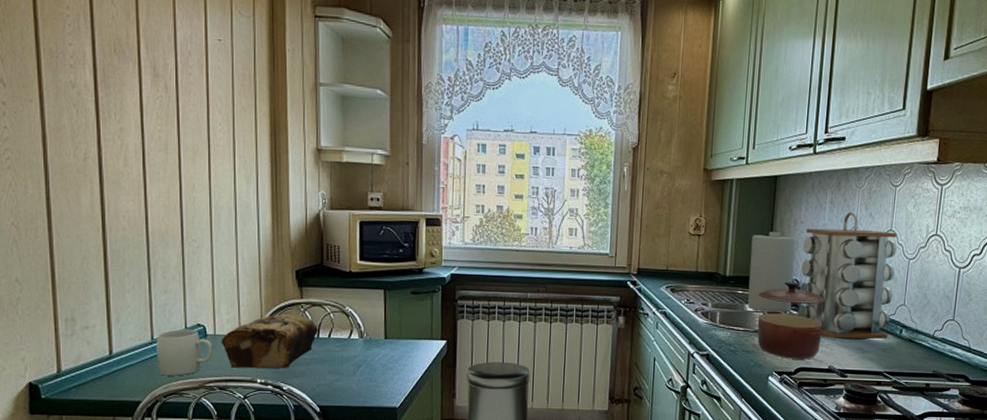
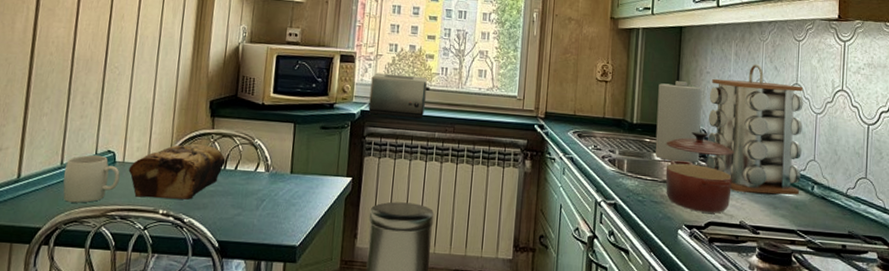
toaster: none [458,235,520,280] -> present [368,72,430,119]

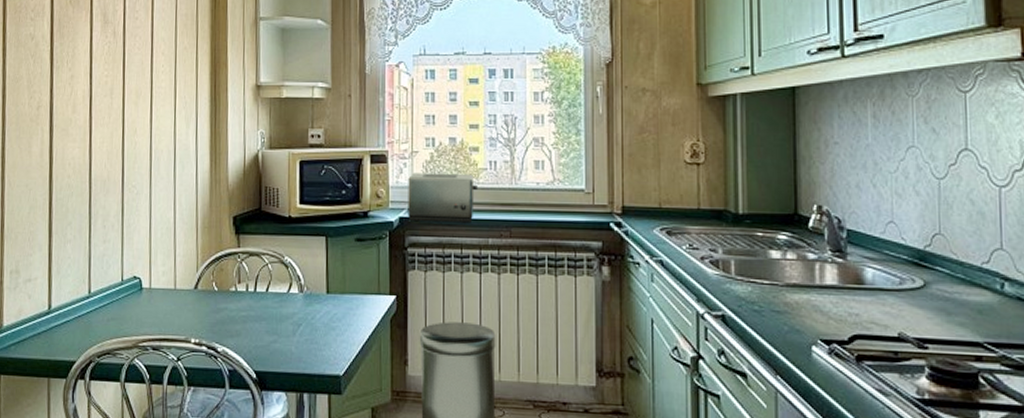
mug: present [63,155,120,203] -> none [92,282,148,334]
bread loaf: present [128,143,226,200] -> none [156,264,255,327]
paper towel holder: present [655,81,702,163] -> none [769,157,834,260]
saucepan: present [665,131,734,214] -> none [785,219,883,324]
spice rack: present [706,64,803,196] -> none [841,127,984,298]

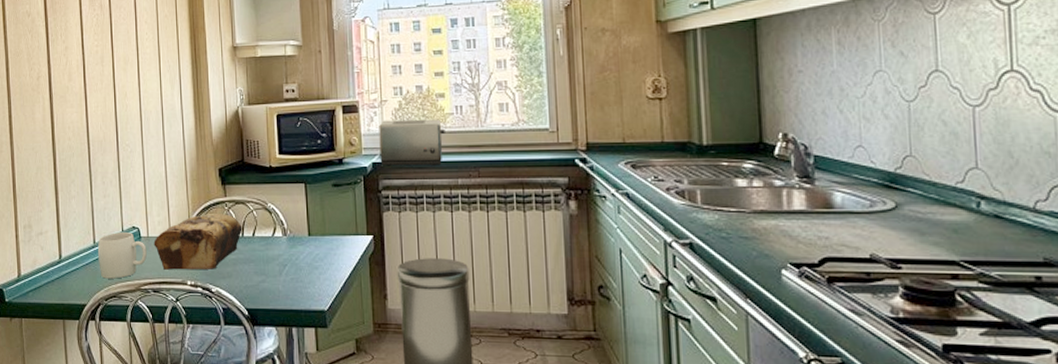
mug: none [92,282,148,334] -> present [97,232,147,279]
bread loaf: none [156,264,255,327] -> present [153,212,243,270]

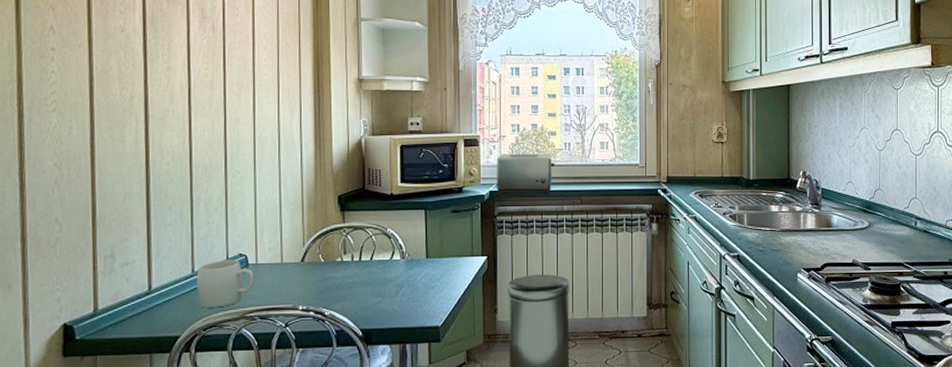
bread loaf: present [153,212,243,270] -> none [263,238,360,296]

